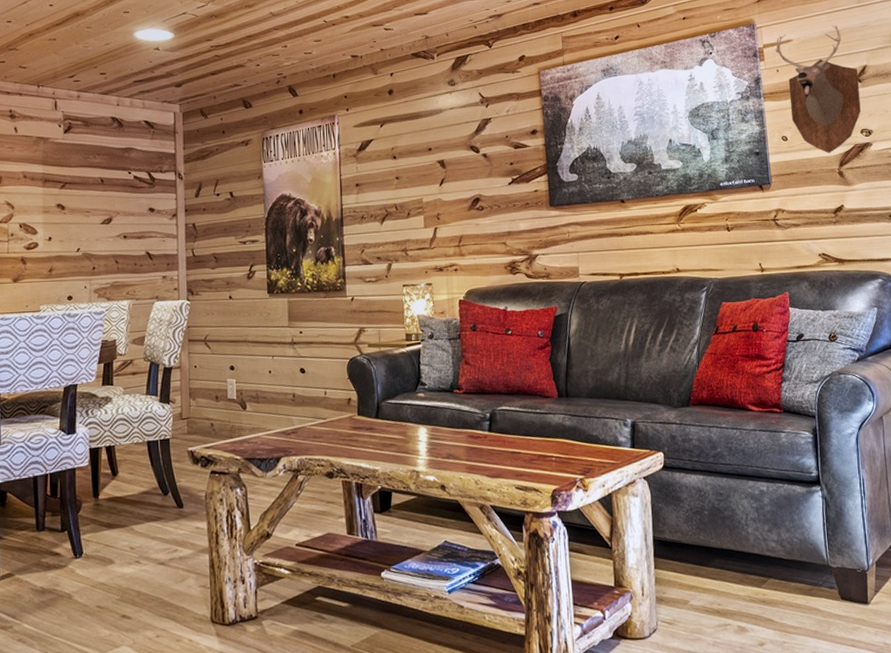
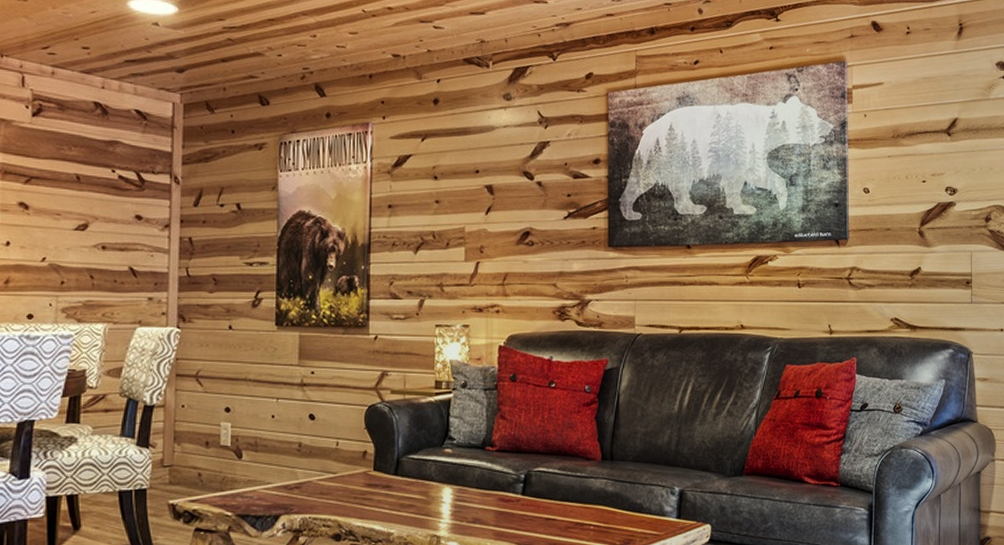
mounted trophy: present [774,25,861,153] -> none [864,71,949,210]

